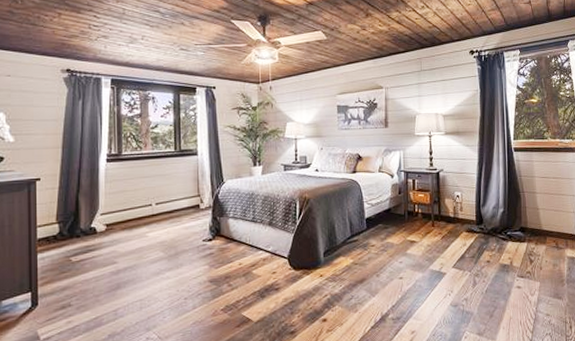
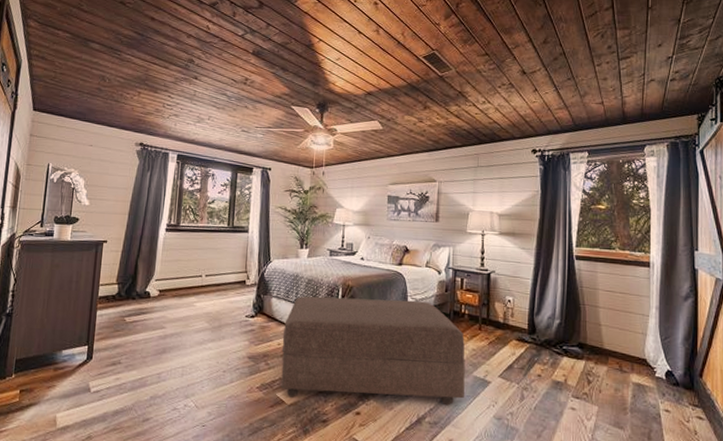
ottoman: none [243,205,423,315] -> present [280,296,465,406]

